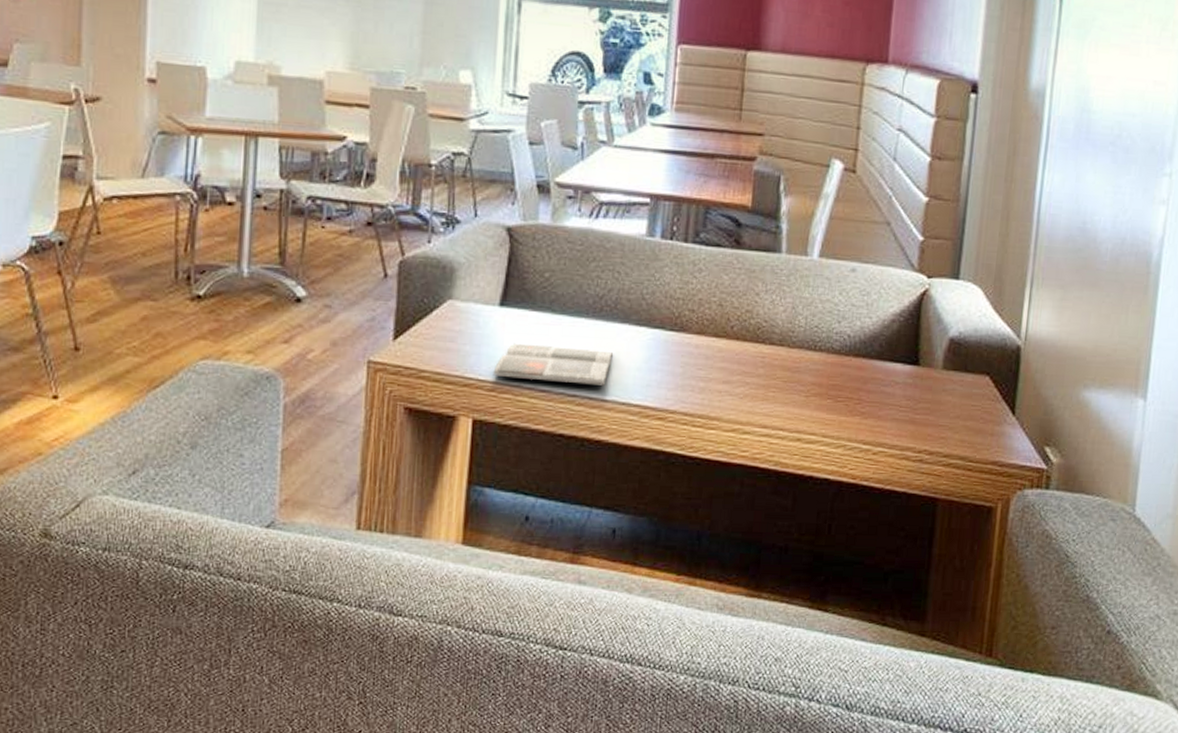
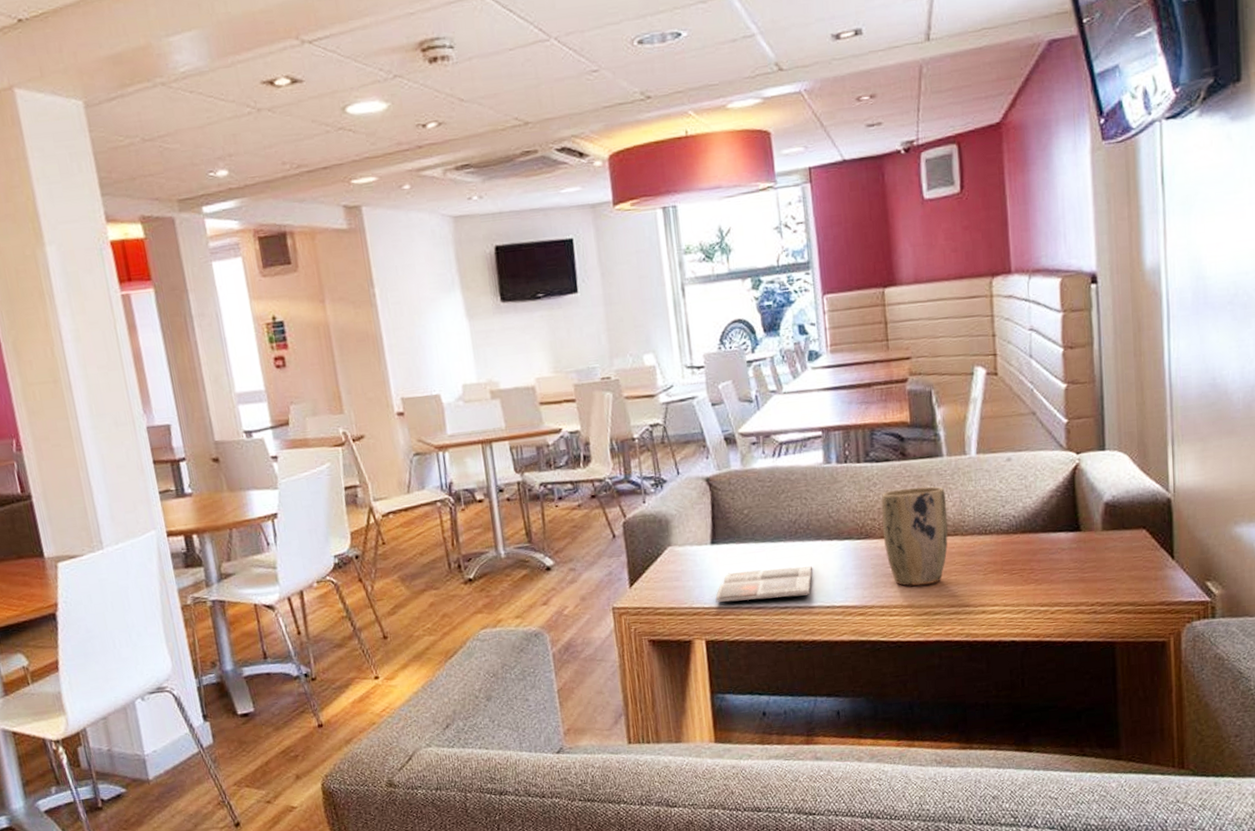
plant pot: none [699,281,778,398] -> present [881,486,948,586]

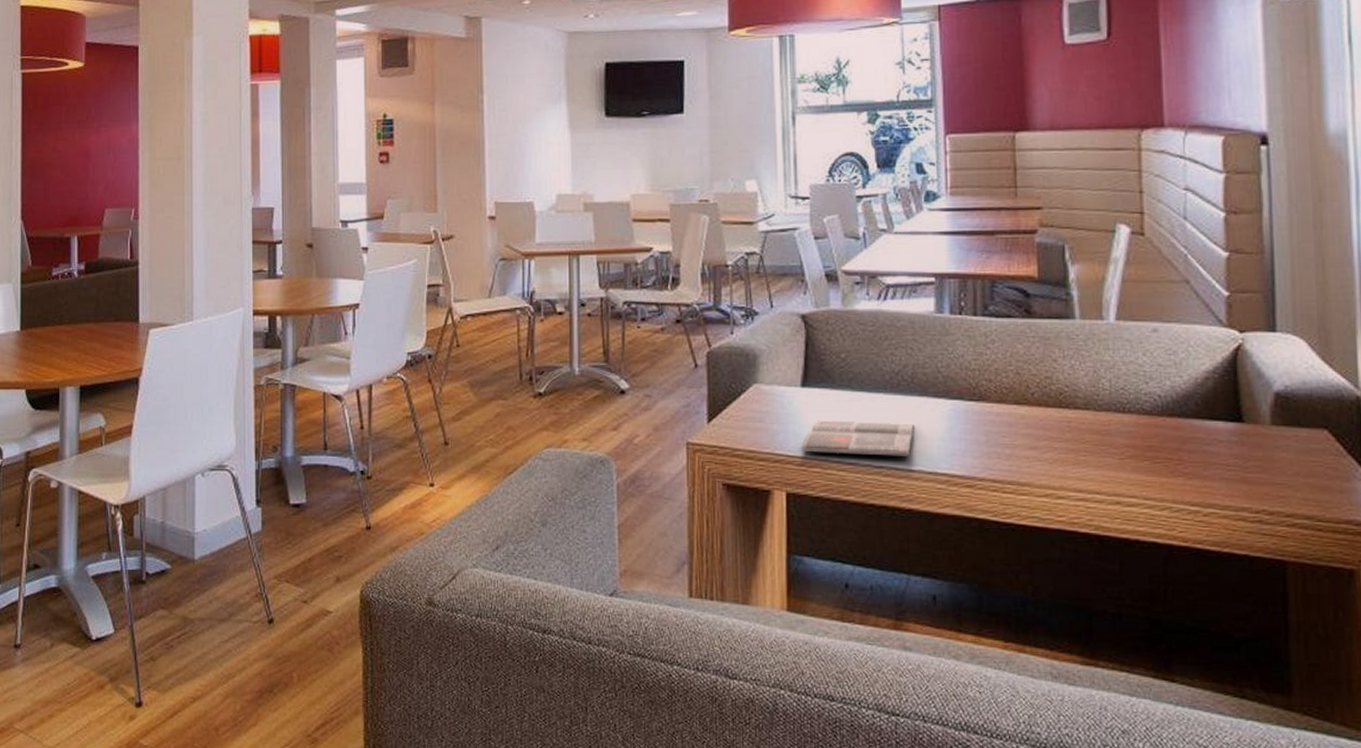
plant pot: present [881,486,948,586] -> none [998,350,1078,463]

